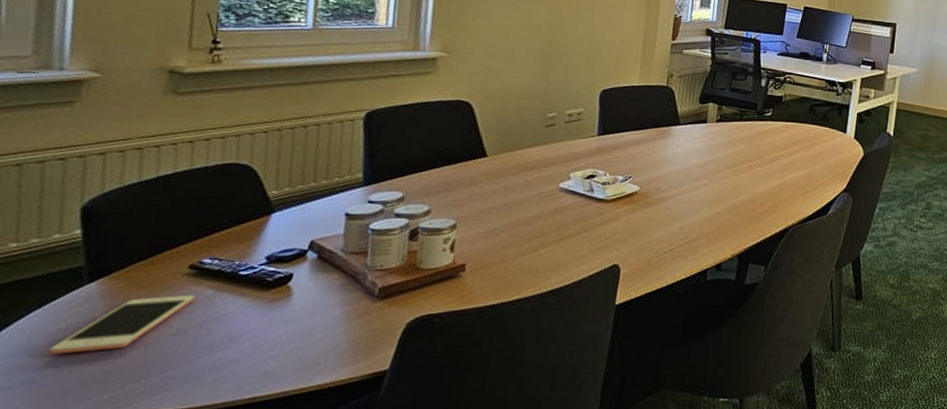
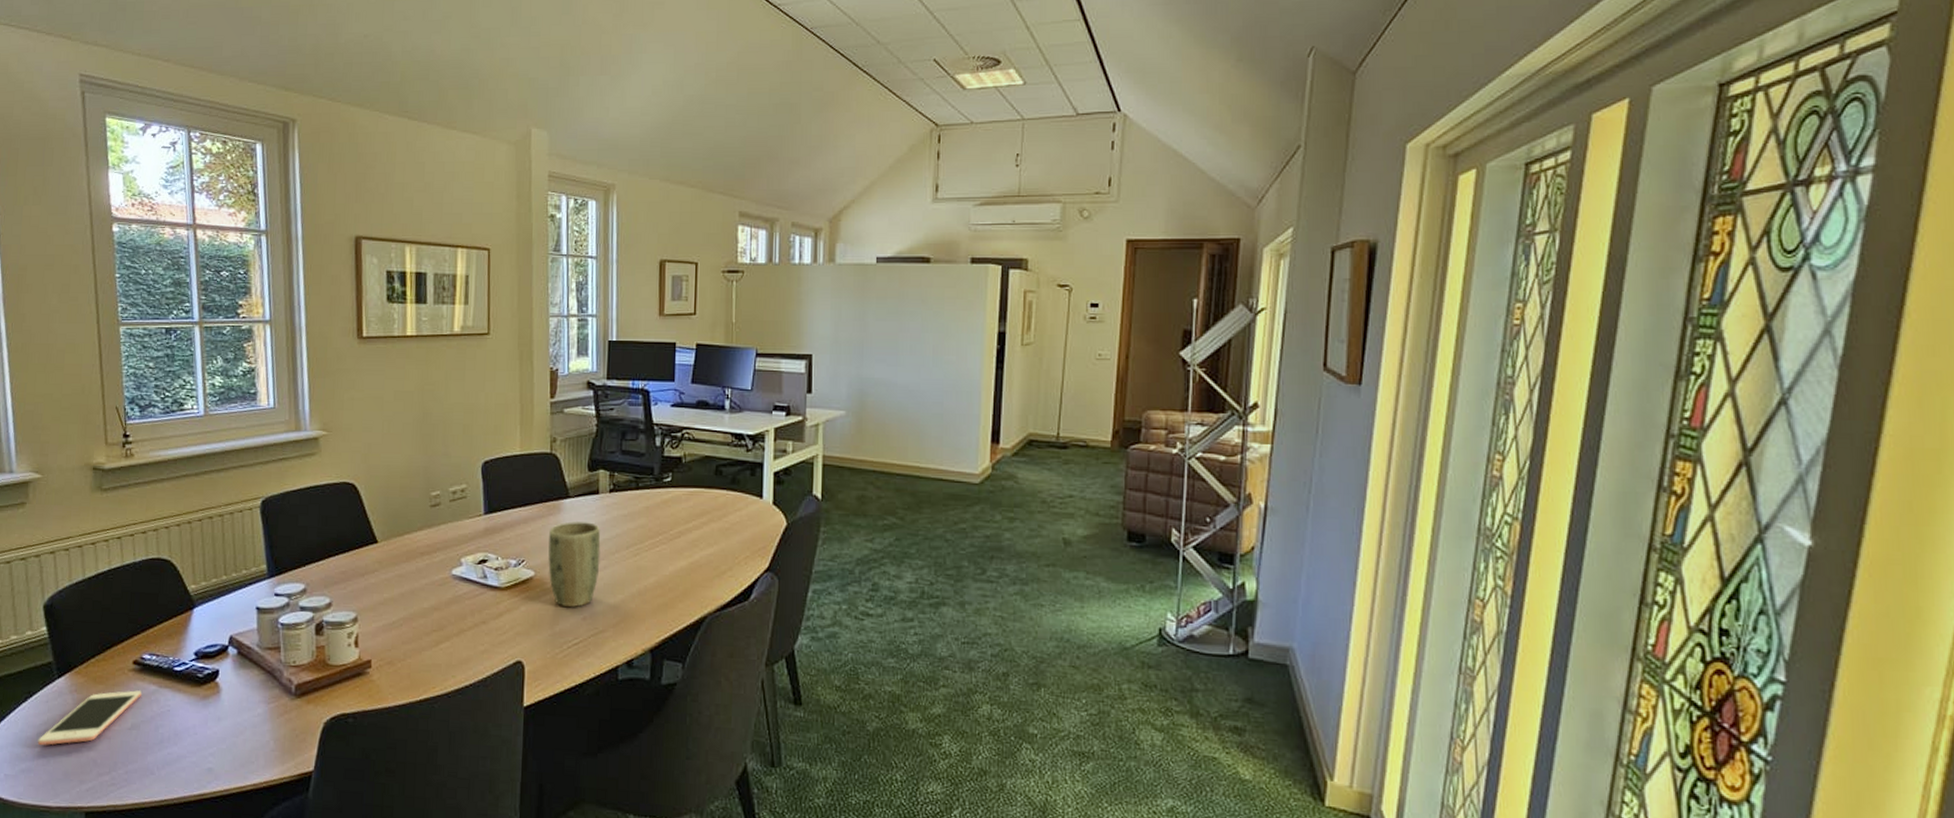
plant pot: none [652,144,705,218] -> present [547,520,601,607]

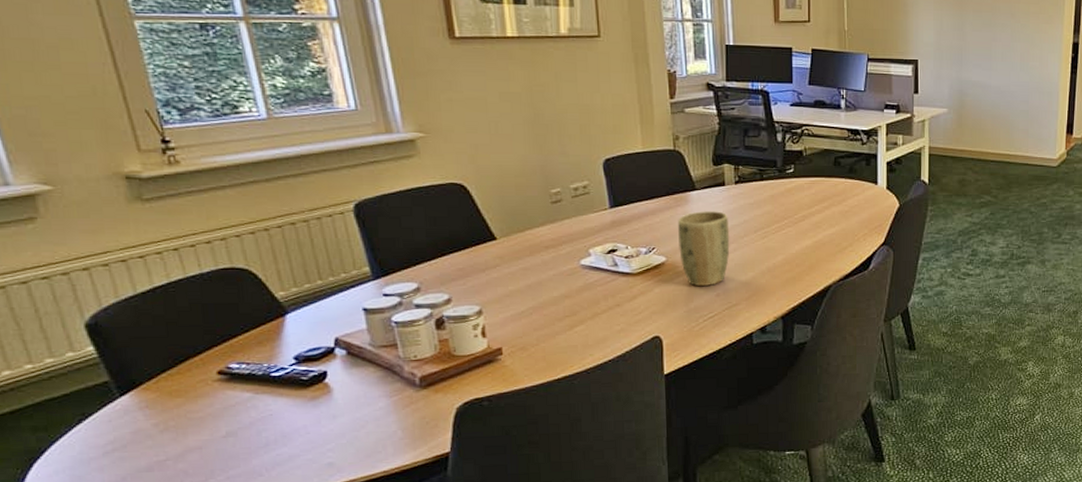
cell phone: present [37,690,142,745] -> none [104,399,234,464]

